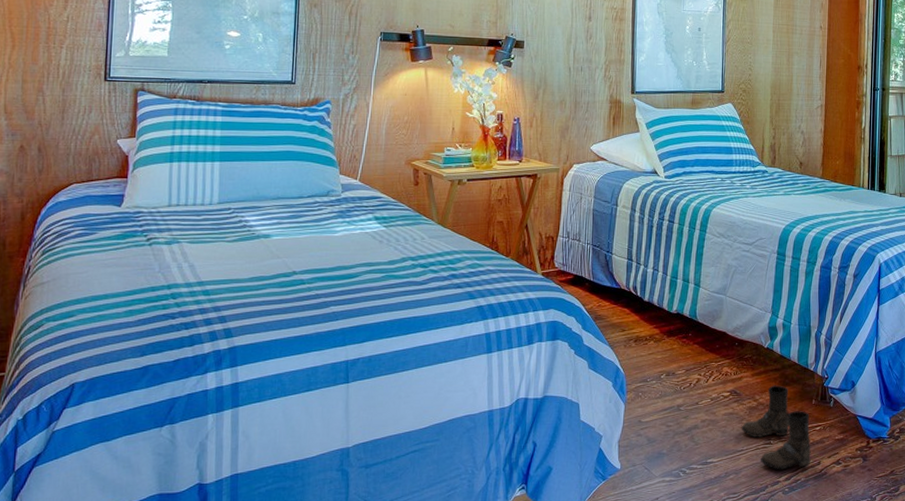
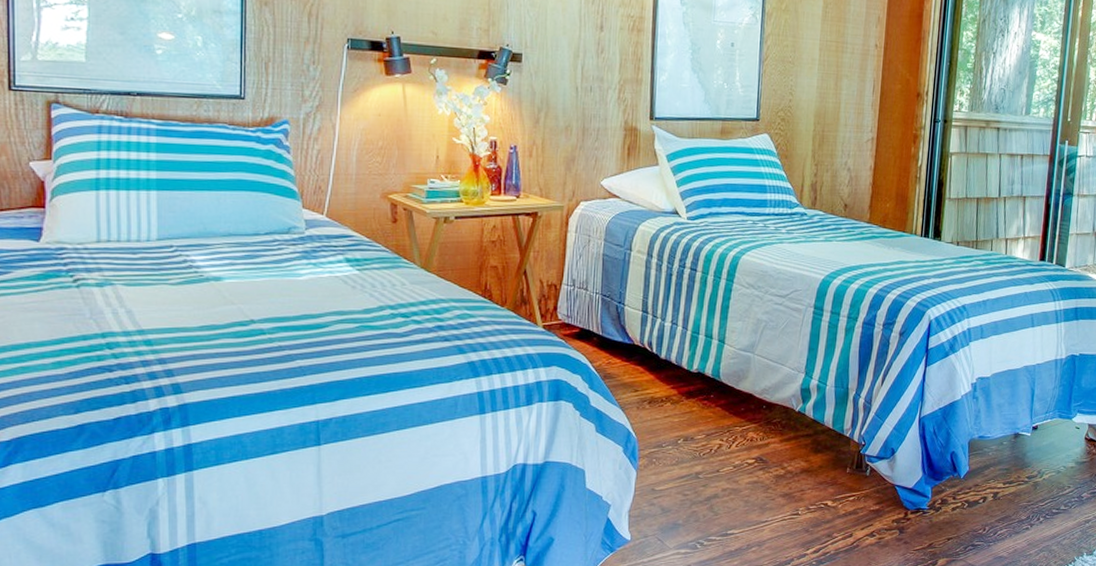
boots: present [741,385,811,470] -> none [766,452,843,542]

